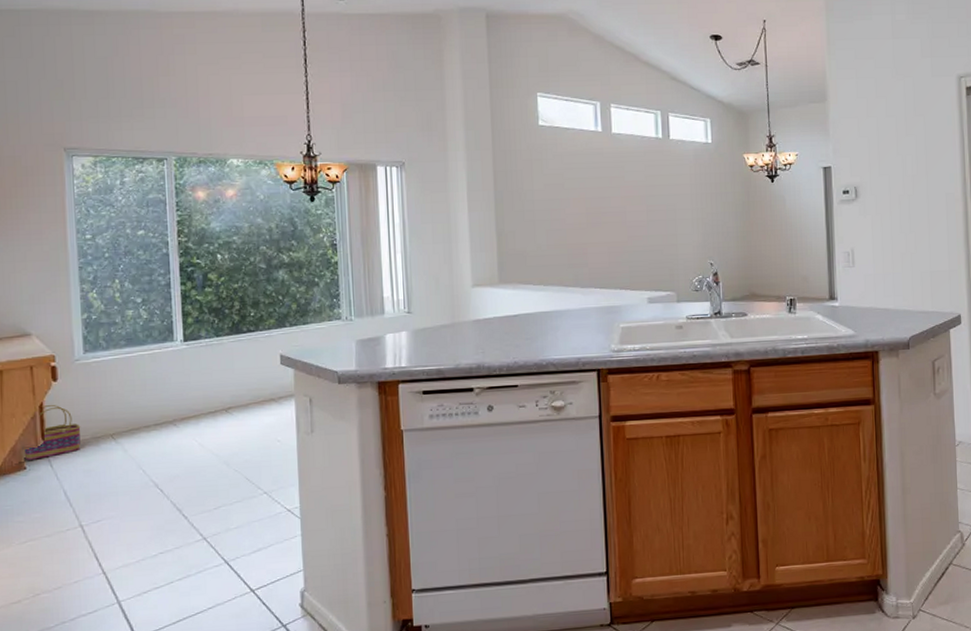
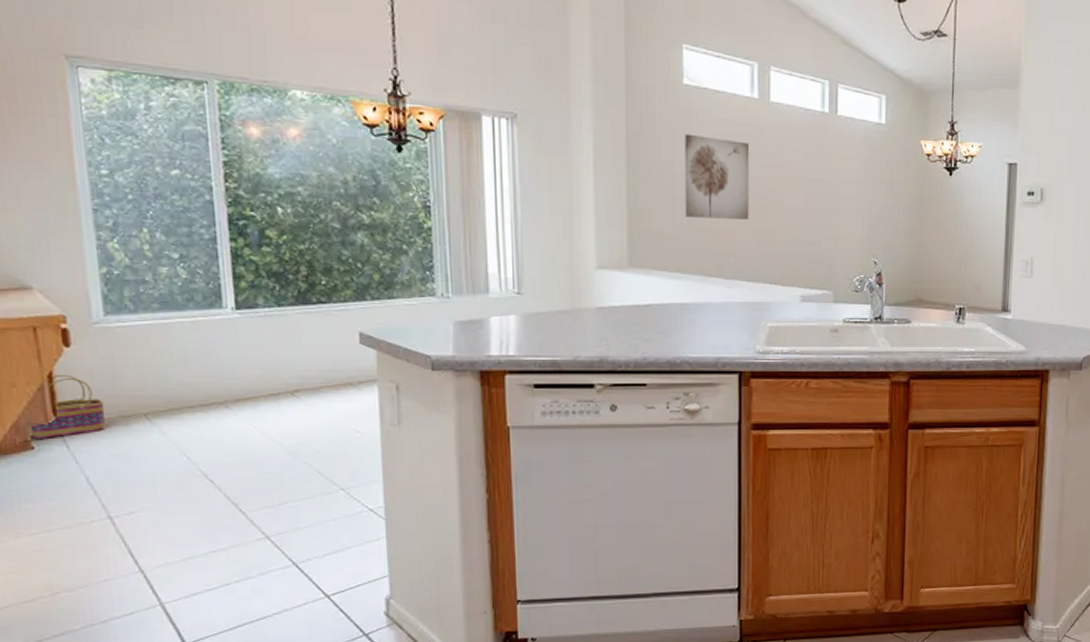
wall art: none [542,166,600,237] -> present [685,134,750,219]

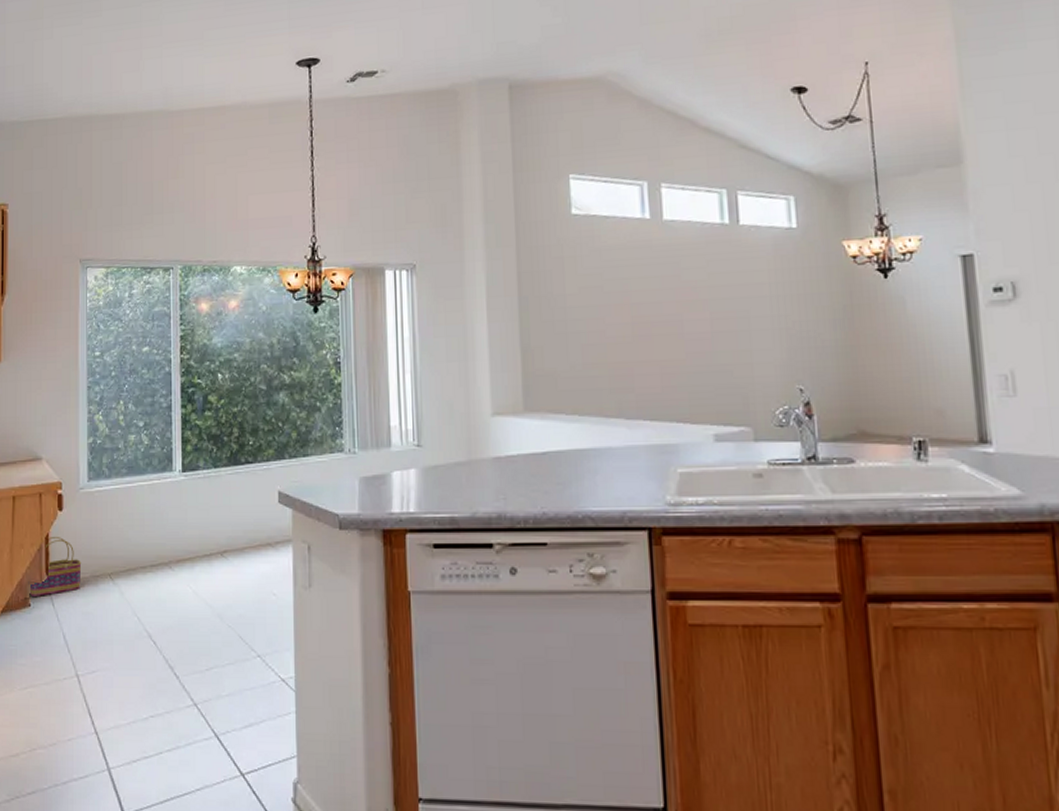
wall art: present [685,134,750,219] -> none [575,264,649,354]

